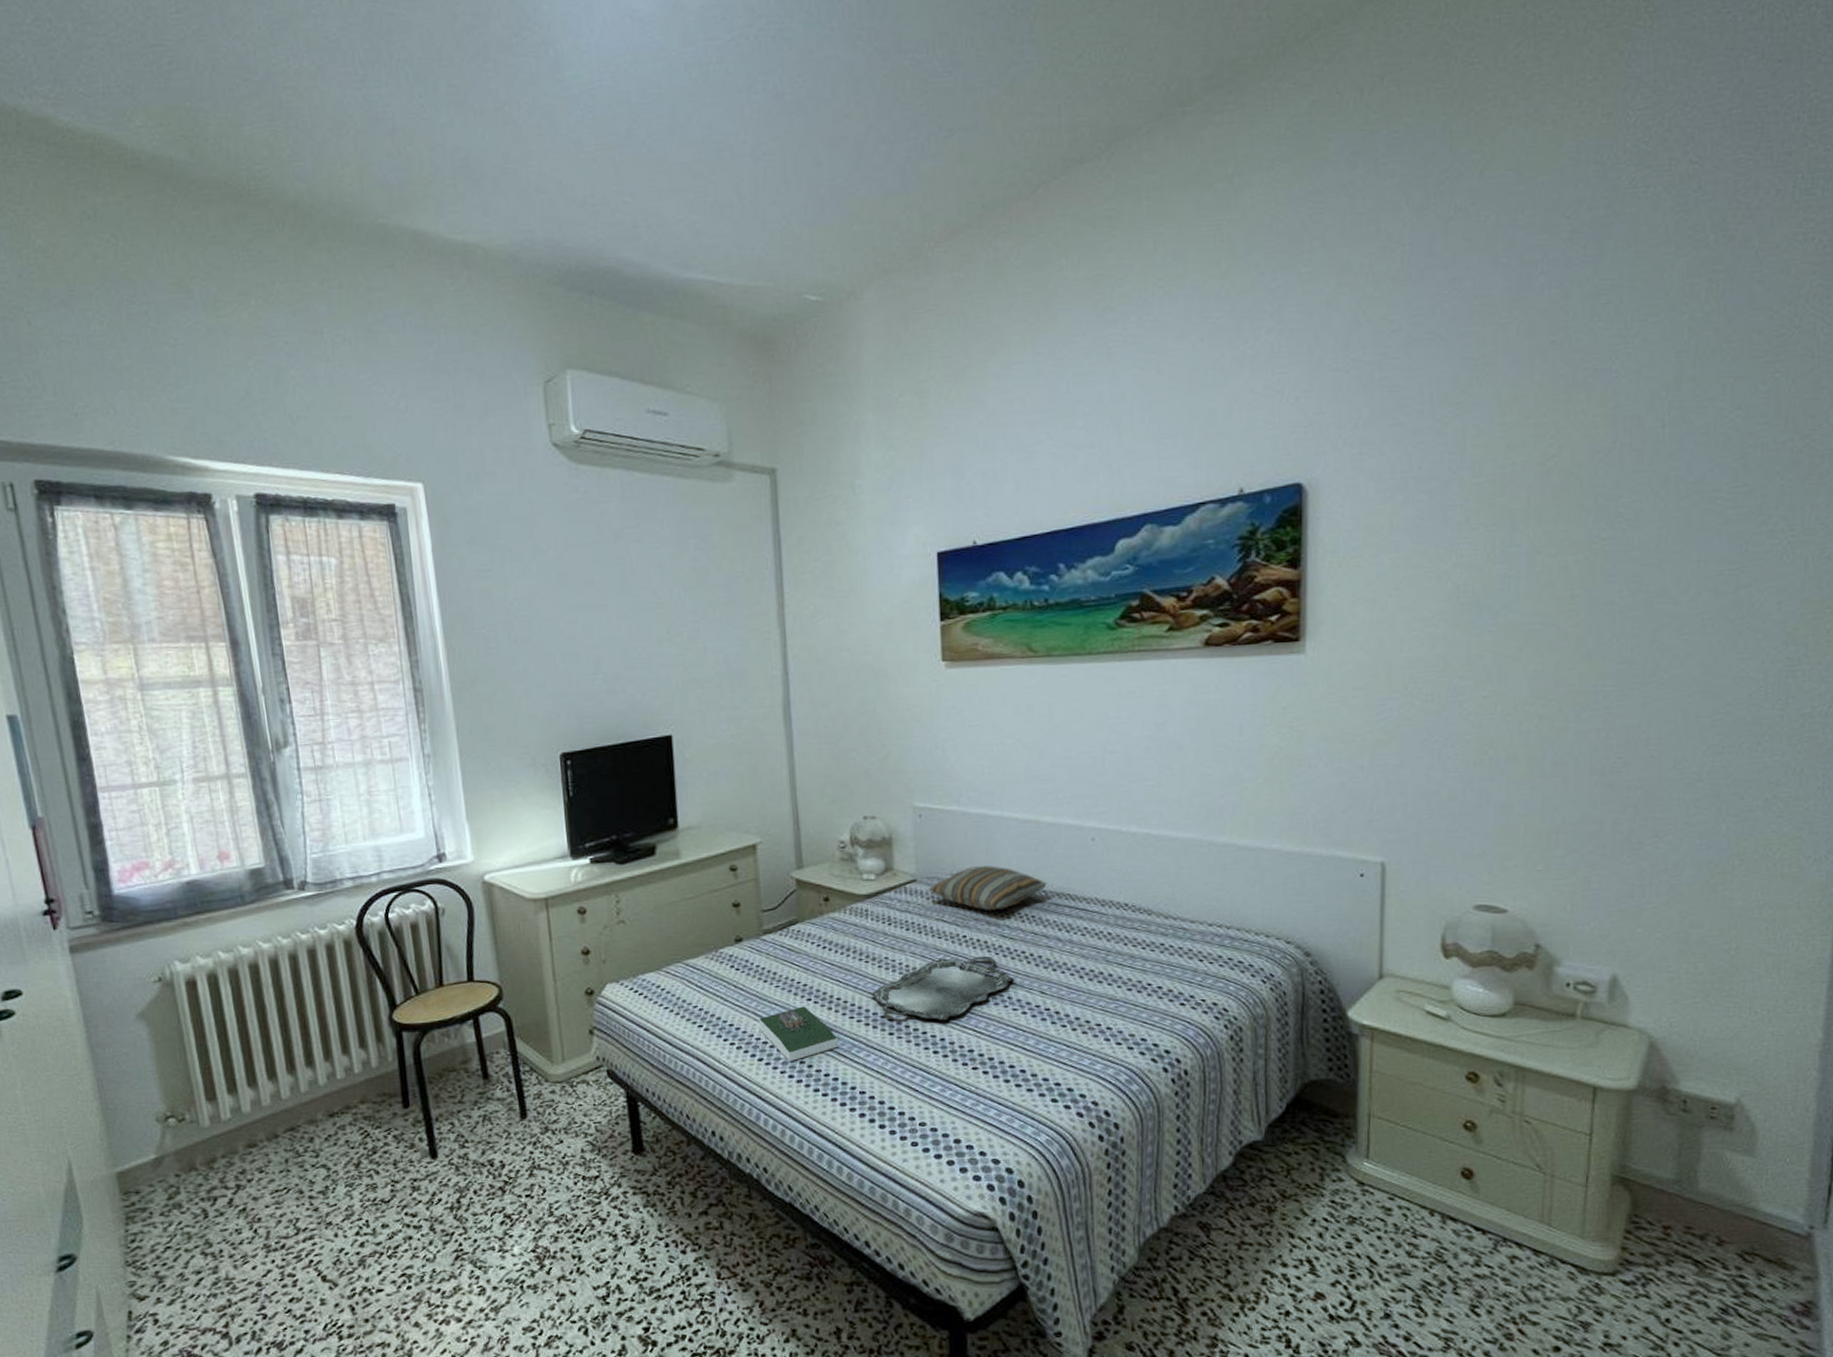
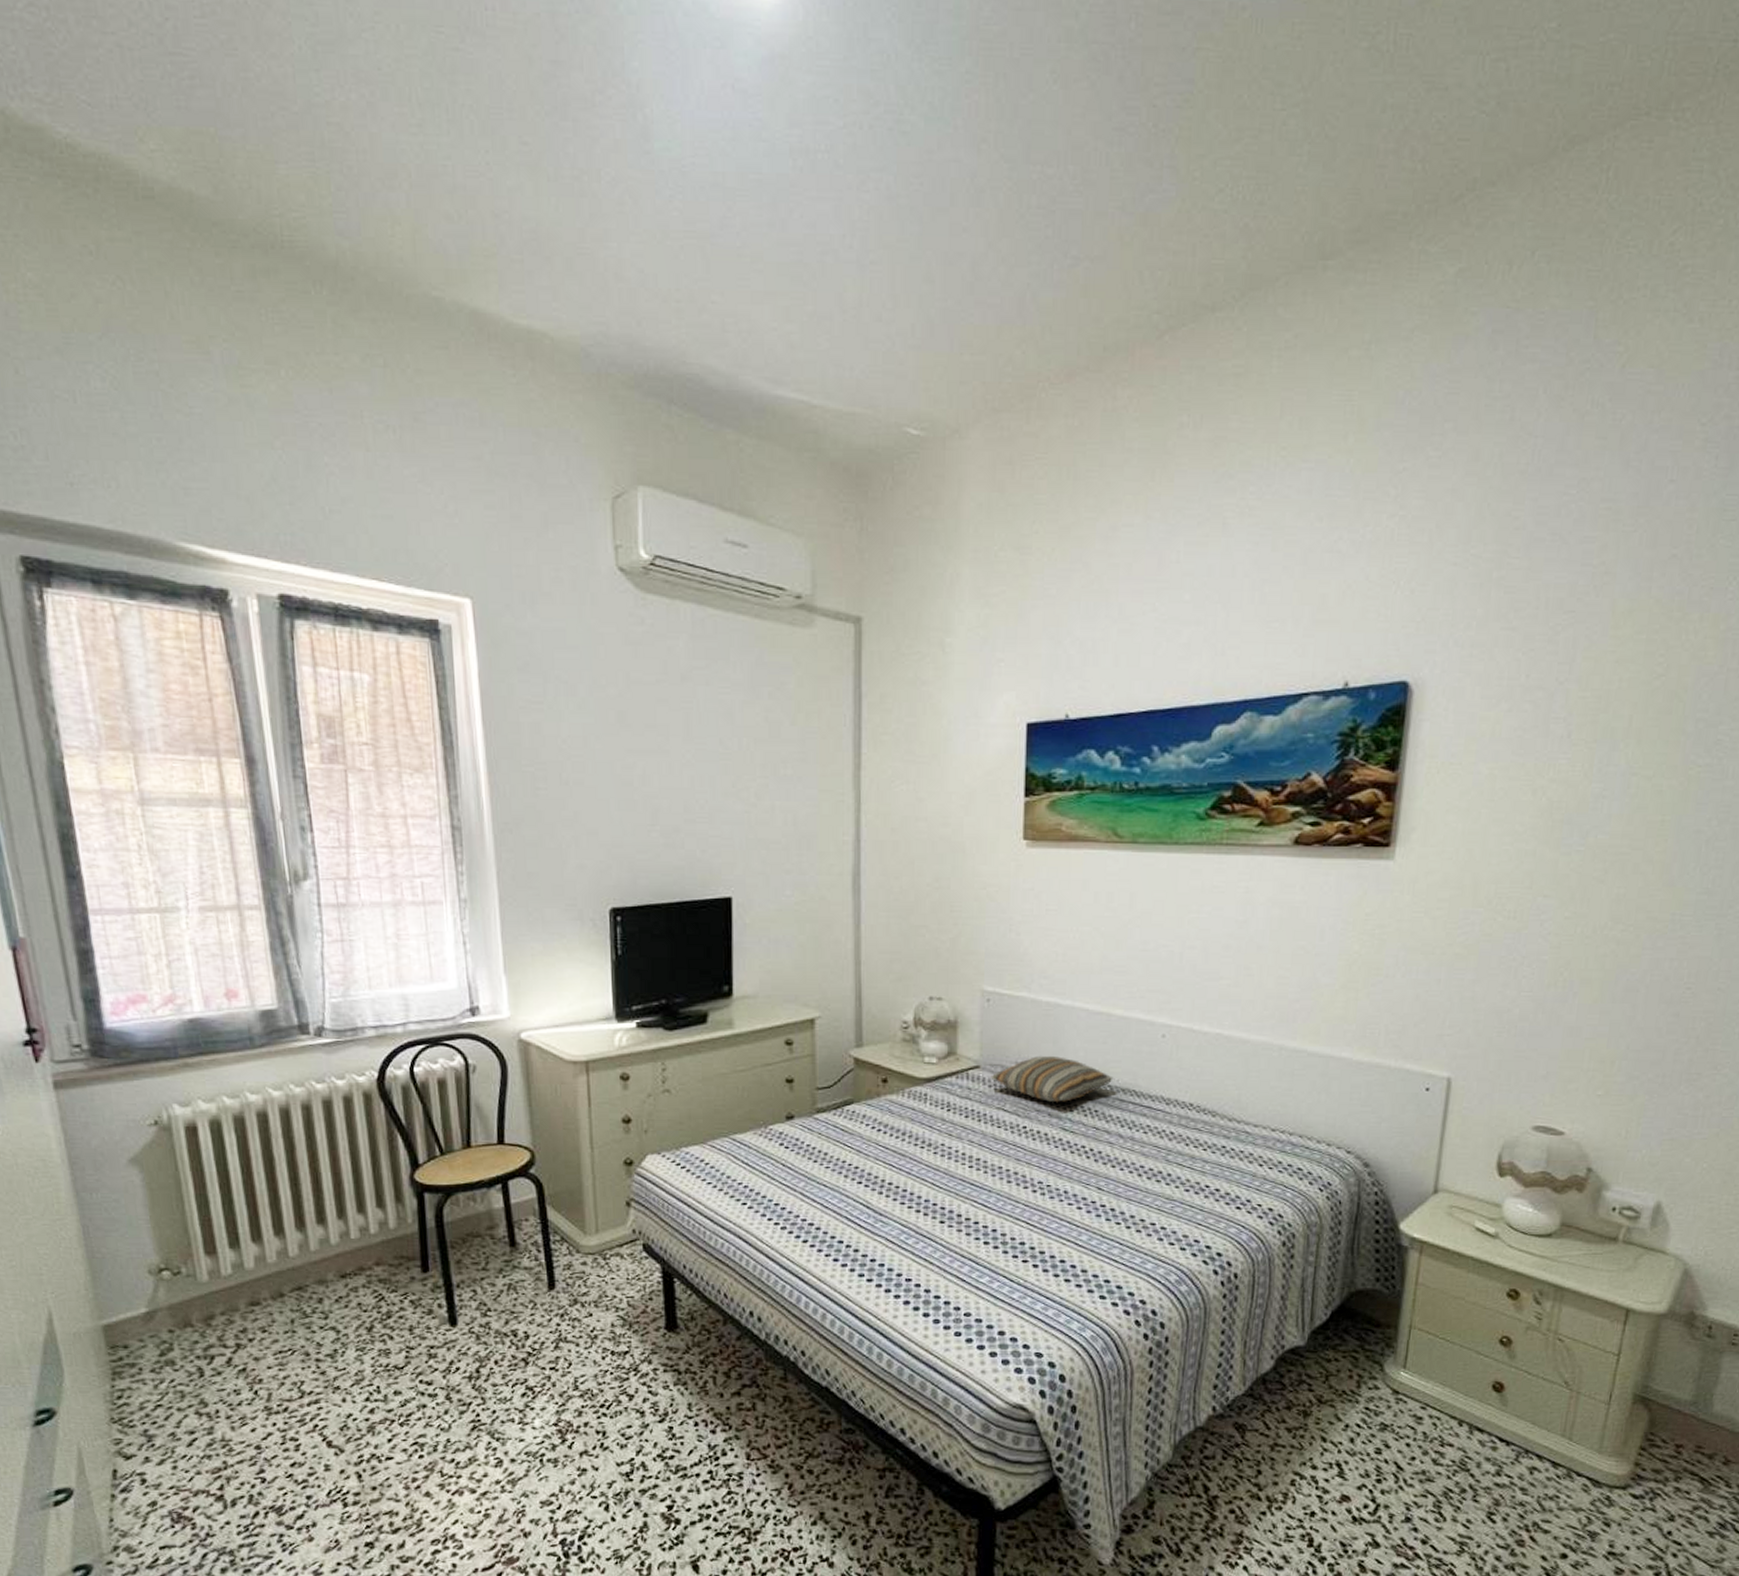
book: present [759,1006,839,1061] -> none [806,1189,887,1244]
serving tray: present [870,955,1013,1021] -> none [924,1147,1071,1212]

